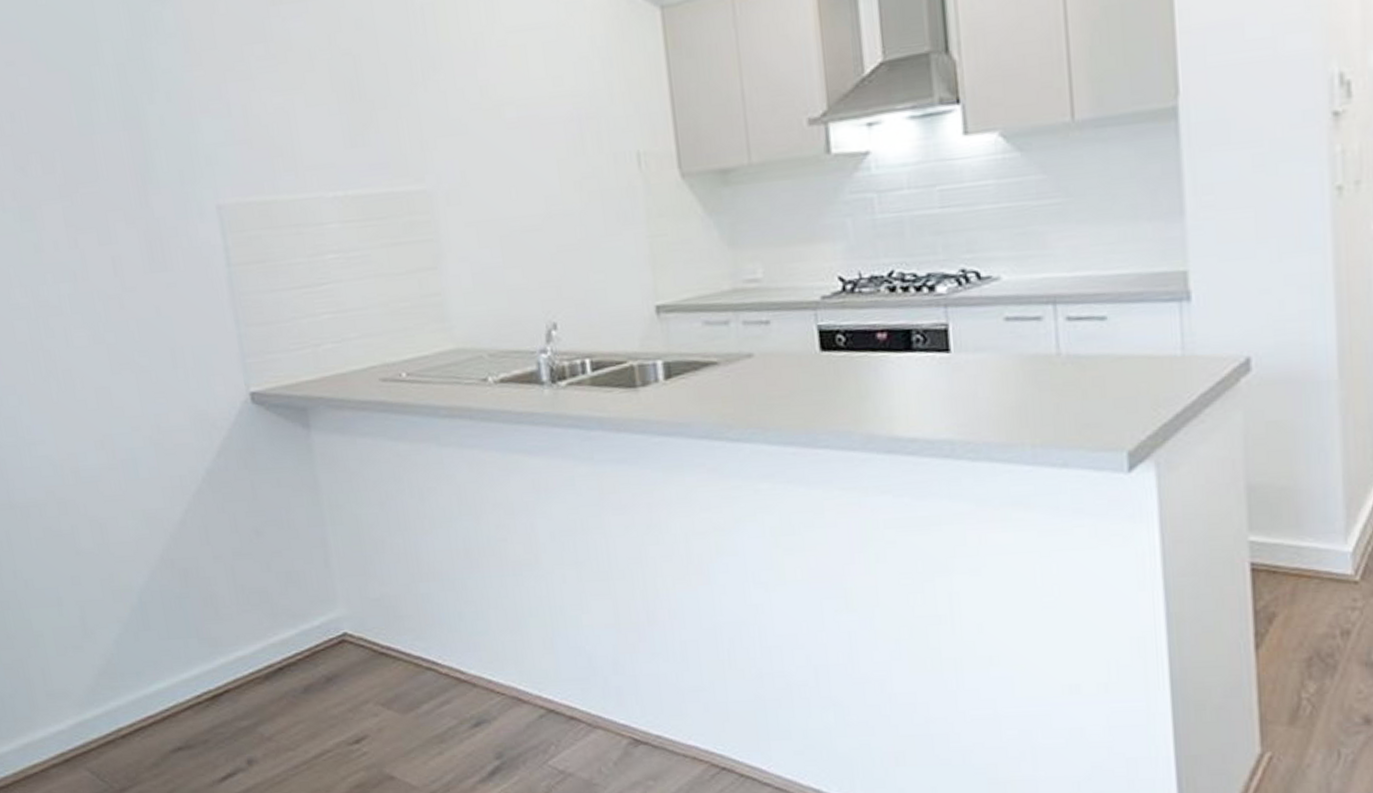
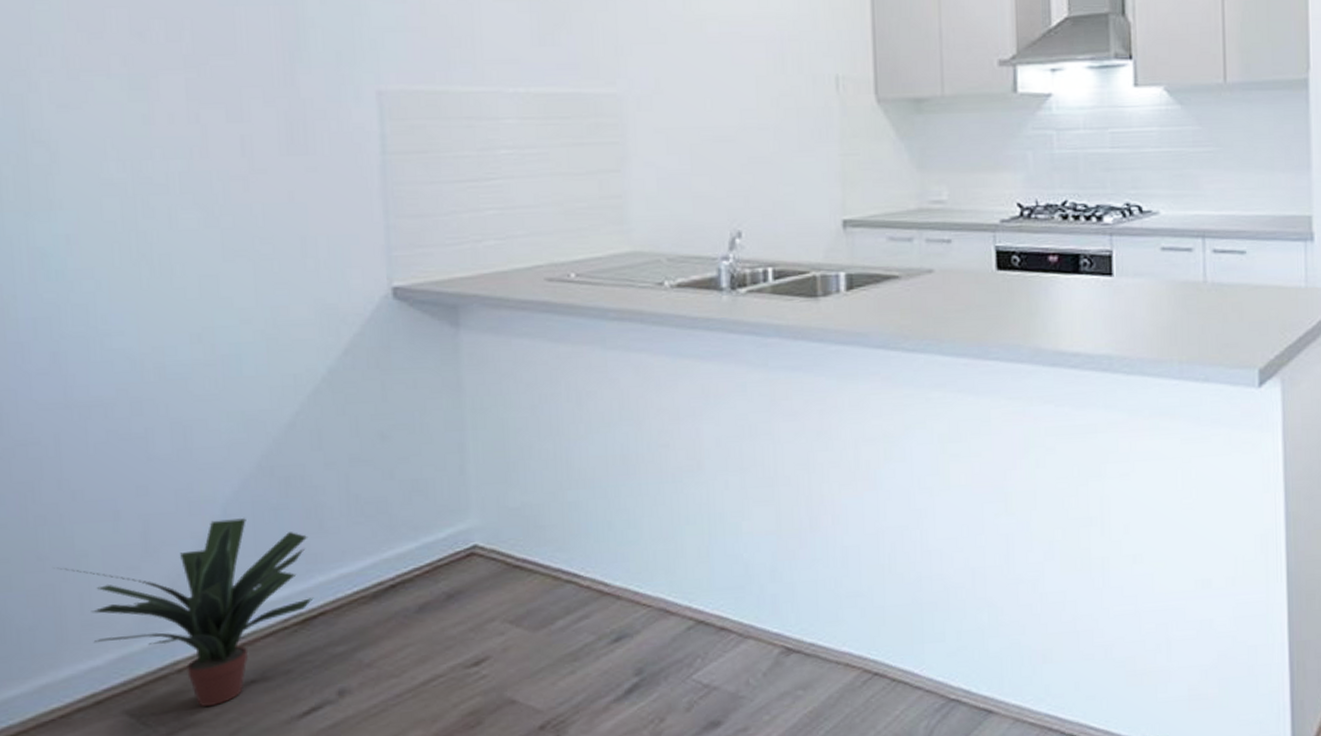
potted plant: none [22,605,219,768] -> present [57,518,314,706]

